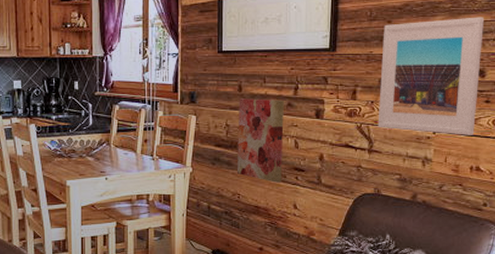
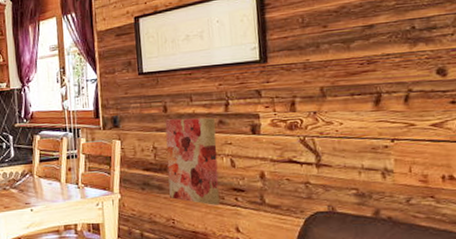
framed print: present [378,17,485,135] -> none [319,11,442,142]

